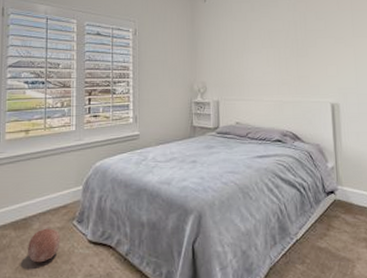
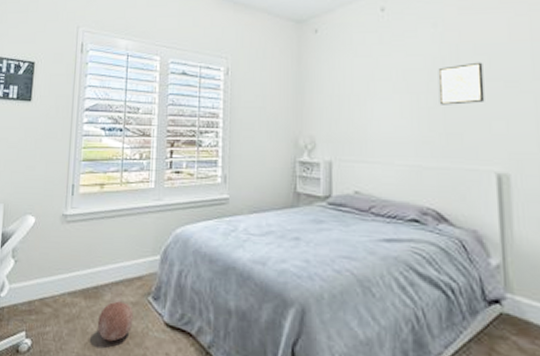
wall art: none [292,25,323,56] -> present [438,62,485,105]

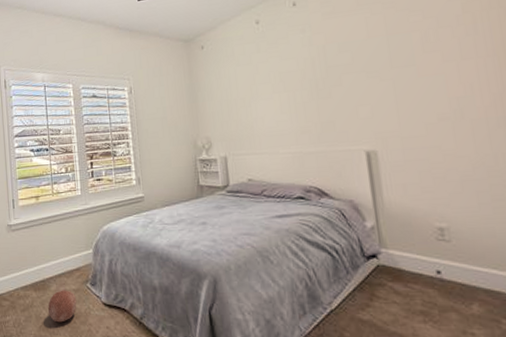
wall art: present [438,62,485,105] -> none [309,58,351,99]

